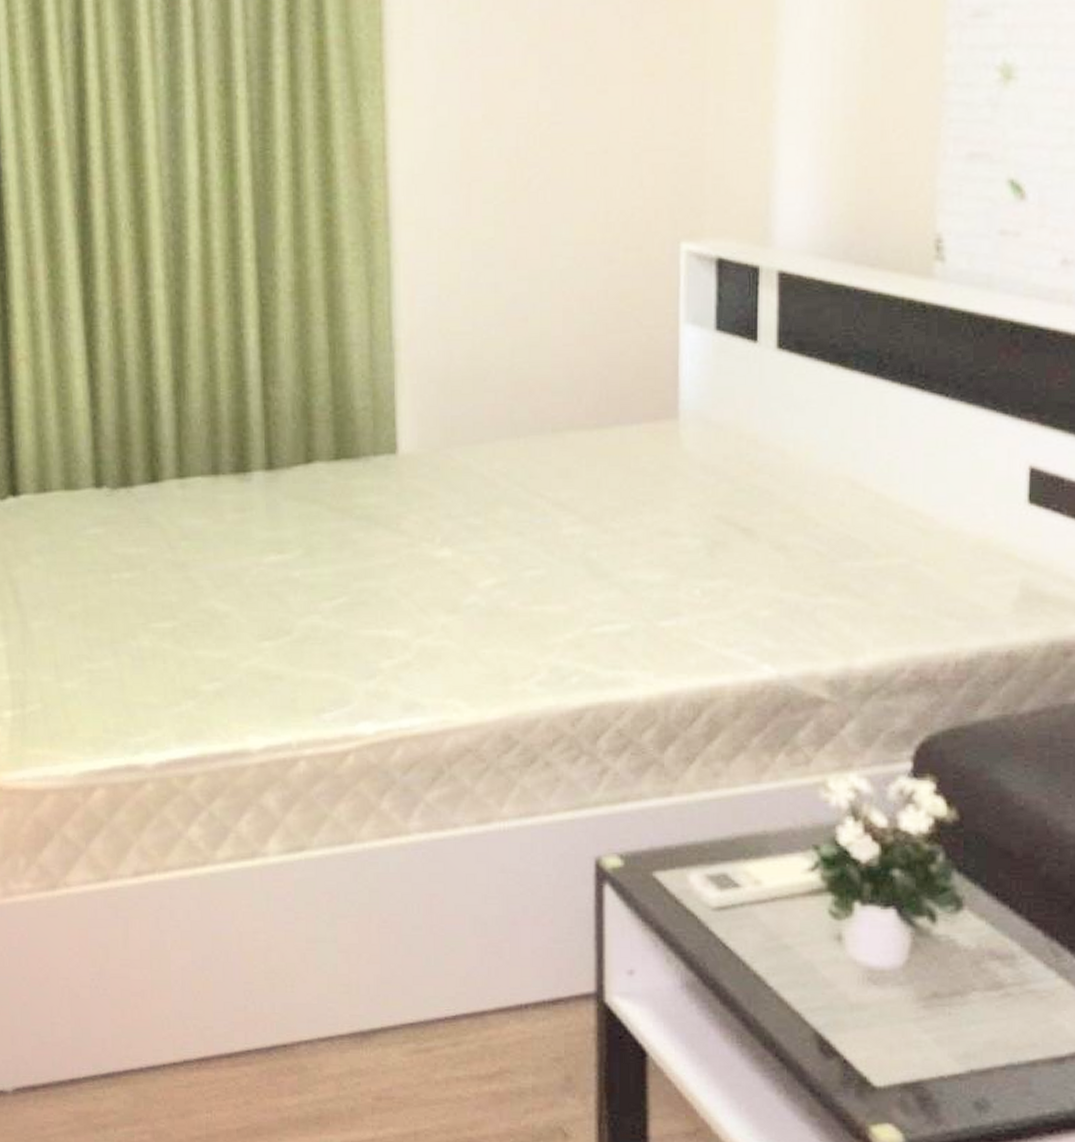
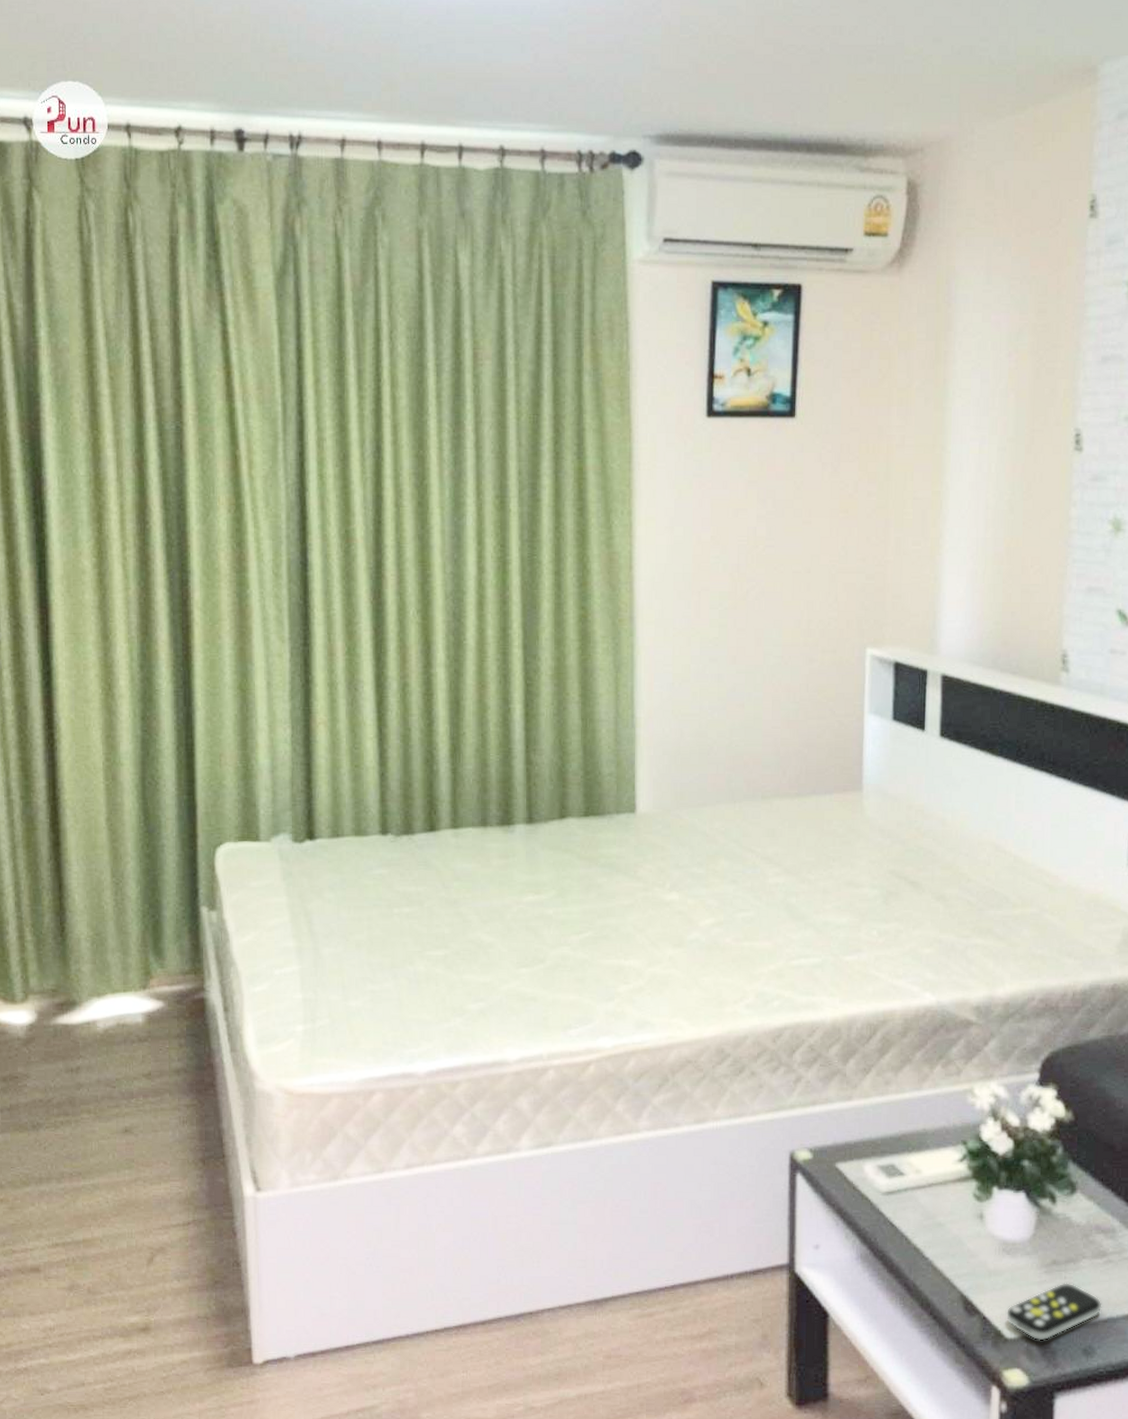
remote control: none [872,1020,999,1091] -> present [1005,1283,1102,1341]

